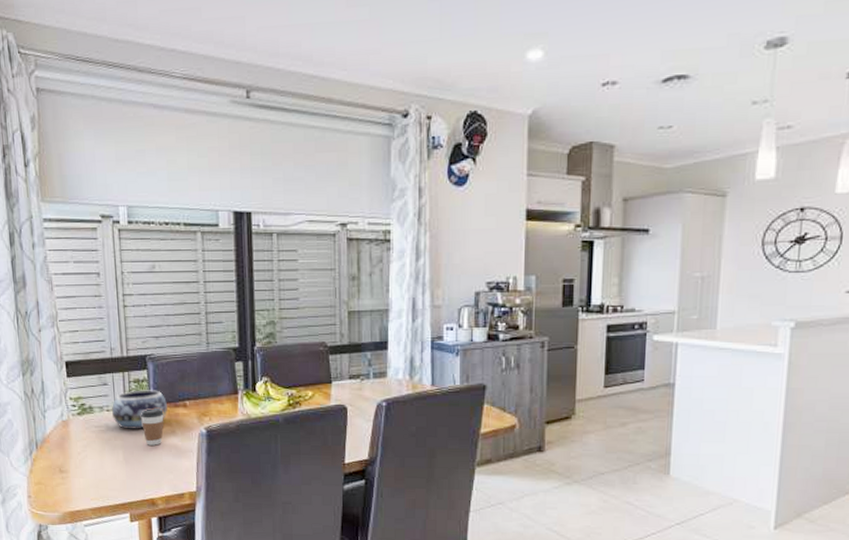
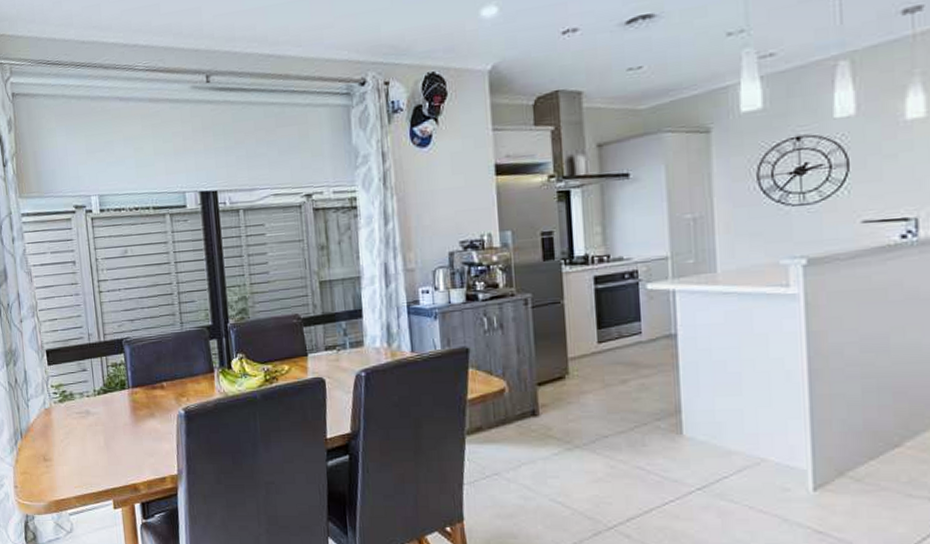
decorative bowl: present [111,390,167,430] -> none [91,373,145,415]
coffee cup: present [141,408,164,446] -> none [120,392,143,429]

